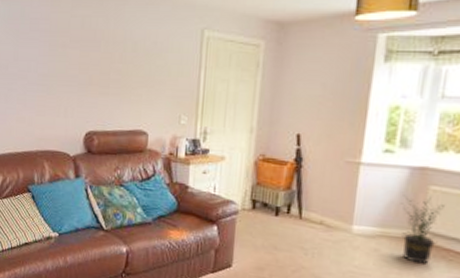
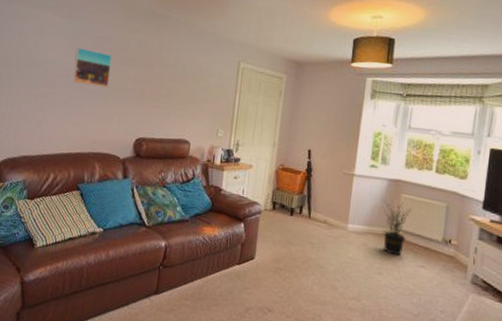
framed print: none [12,33,53,76] -> present [73,47,112,88]

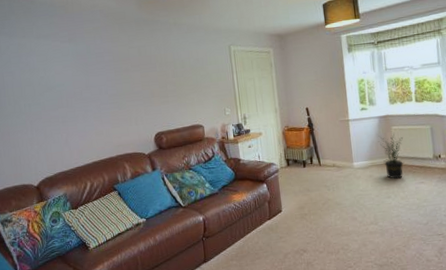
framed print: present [73,47,112,88] -> none [83,65,120,98]

